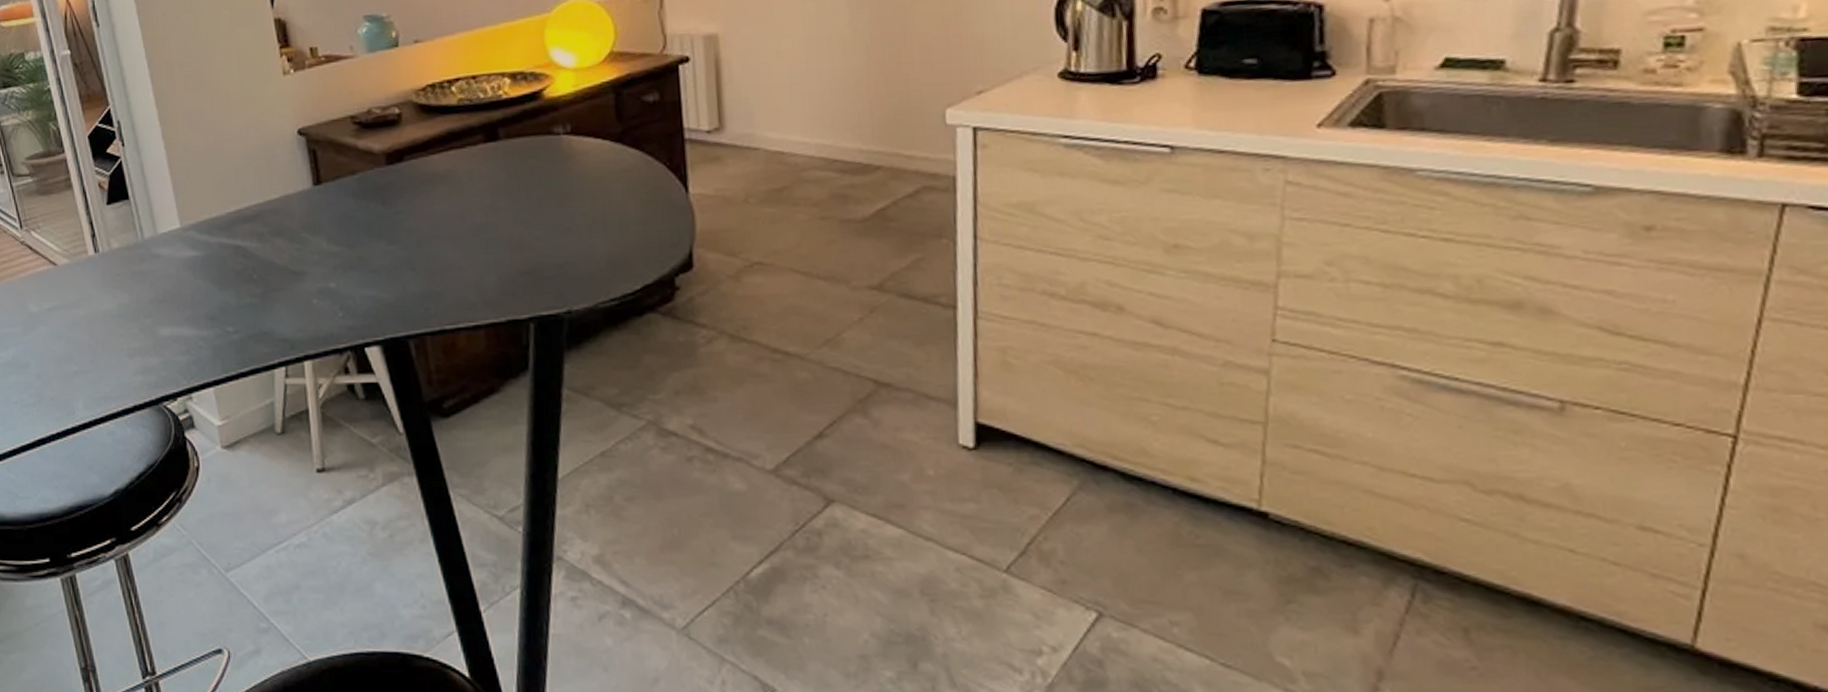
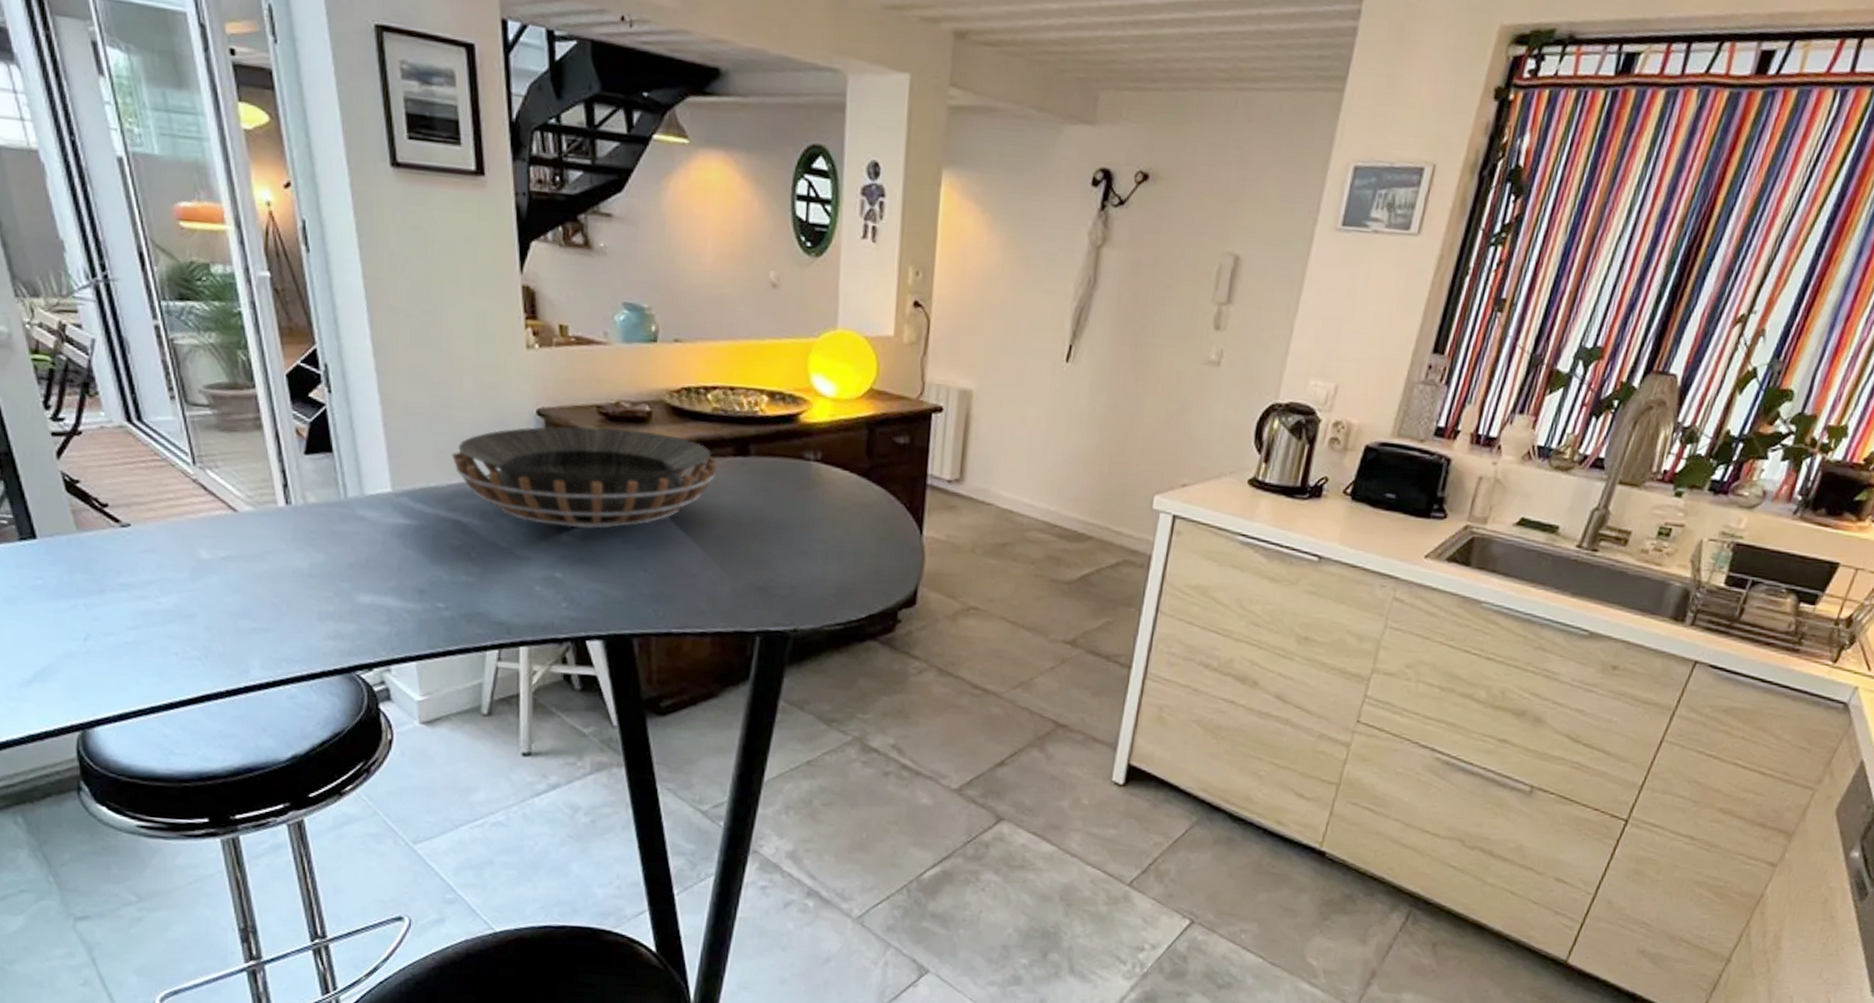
decorative bowl: none [228,132,469,238] -> present [451,426,717,529]

